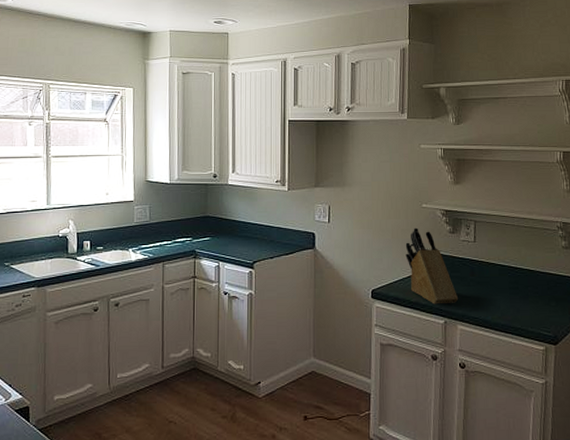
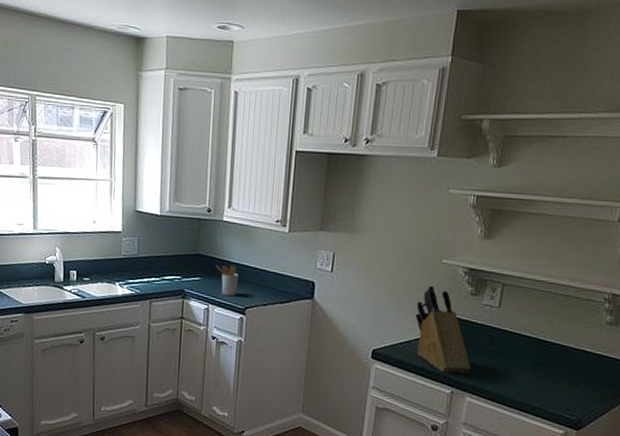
utensil holder: none [224,224,245,253] -> present [216,264,239,297]

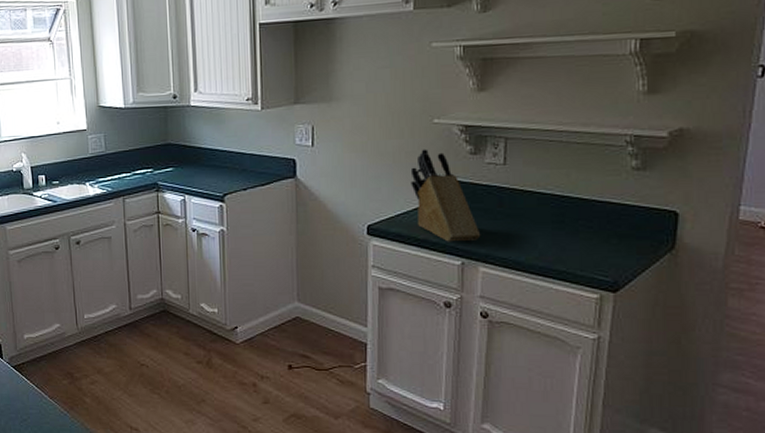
utensil holder: present [216,264,239,297] -> none [188,151,214,185]

